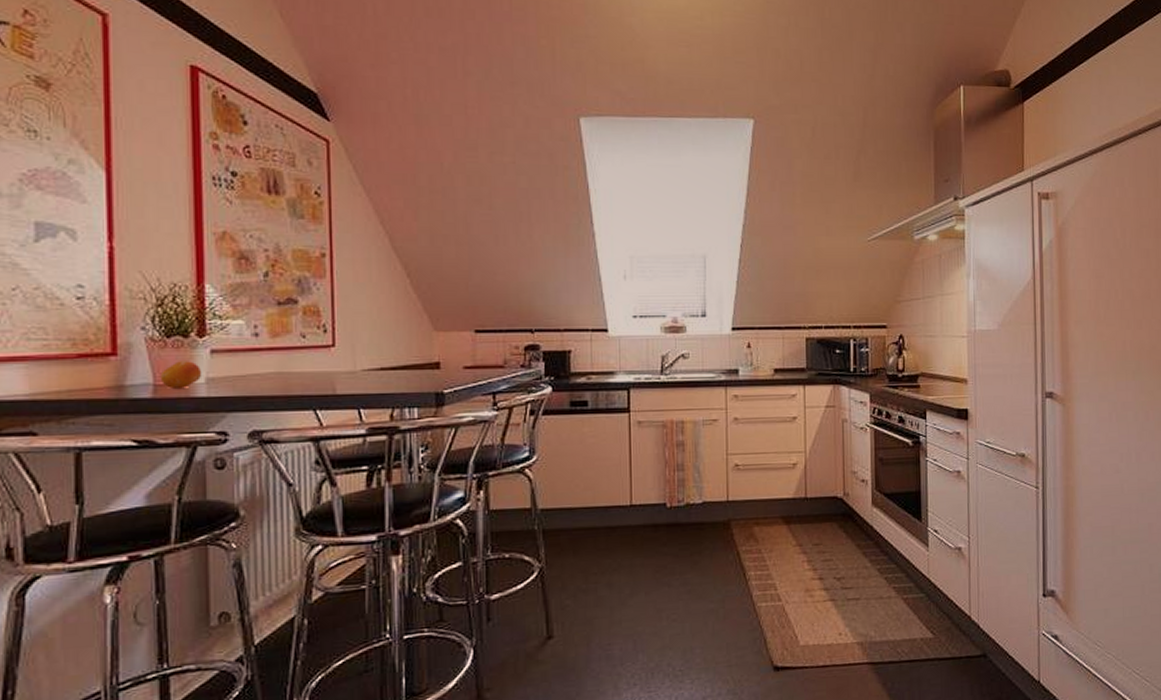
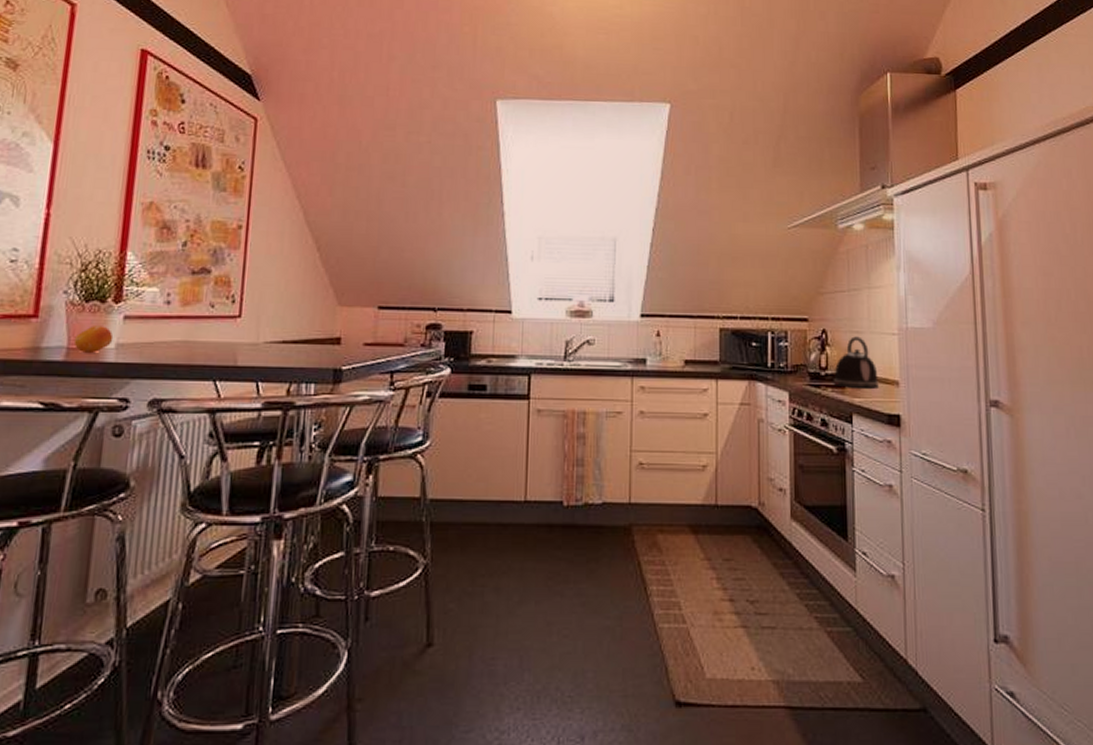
kettle: none [910,340,949,387] -> present [834,336,879,388]

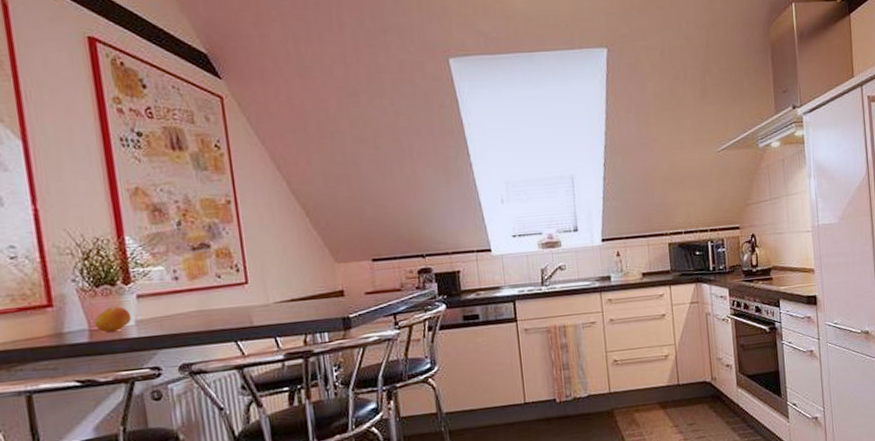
kettle: present [834,336,879,388] -> none [763,236,799,280]

